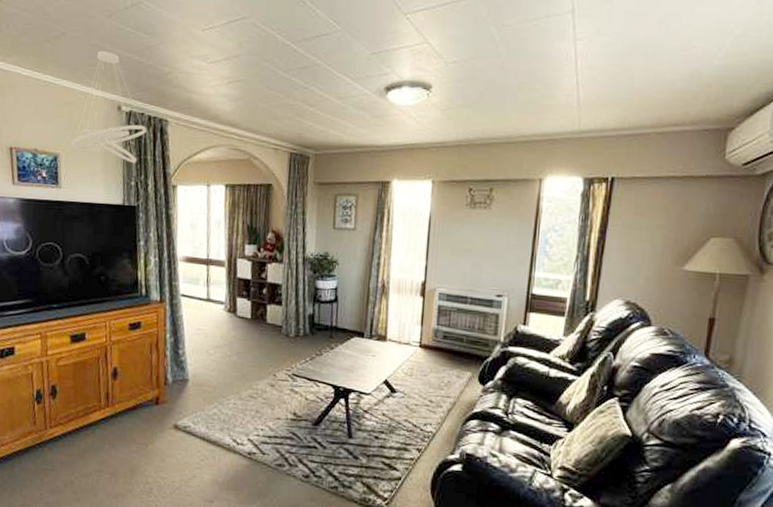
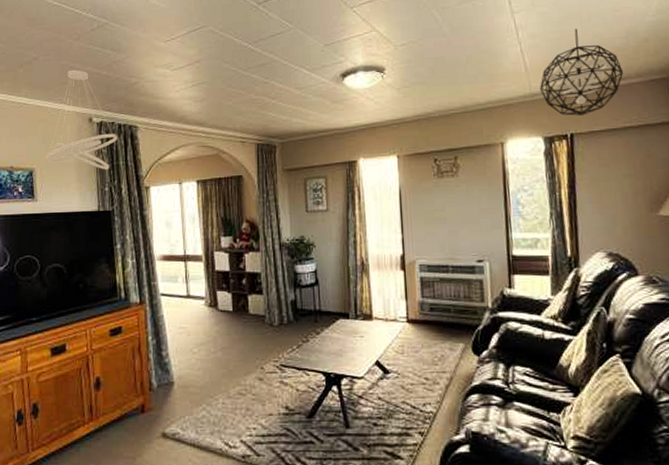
pendant light: none [589,64,679,160] -> present [540,28,624,116]

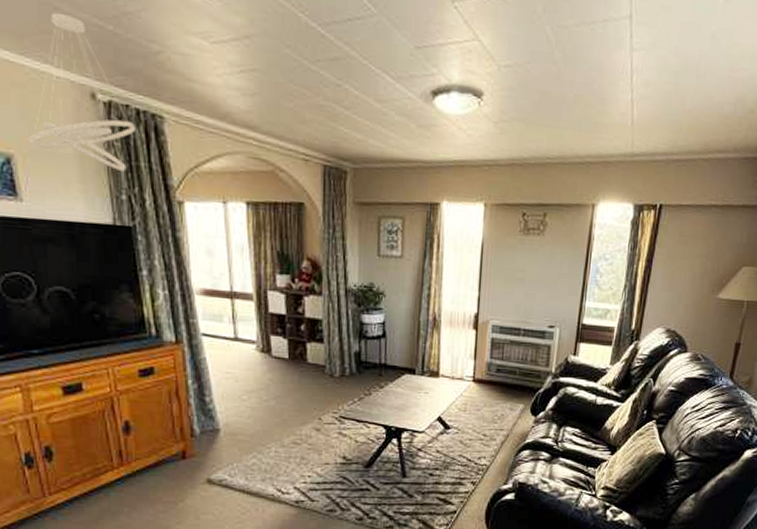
pendant light: present [540,28,624,116] -> none [641,83,724,186]

